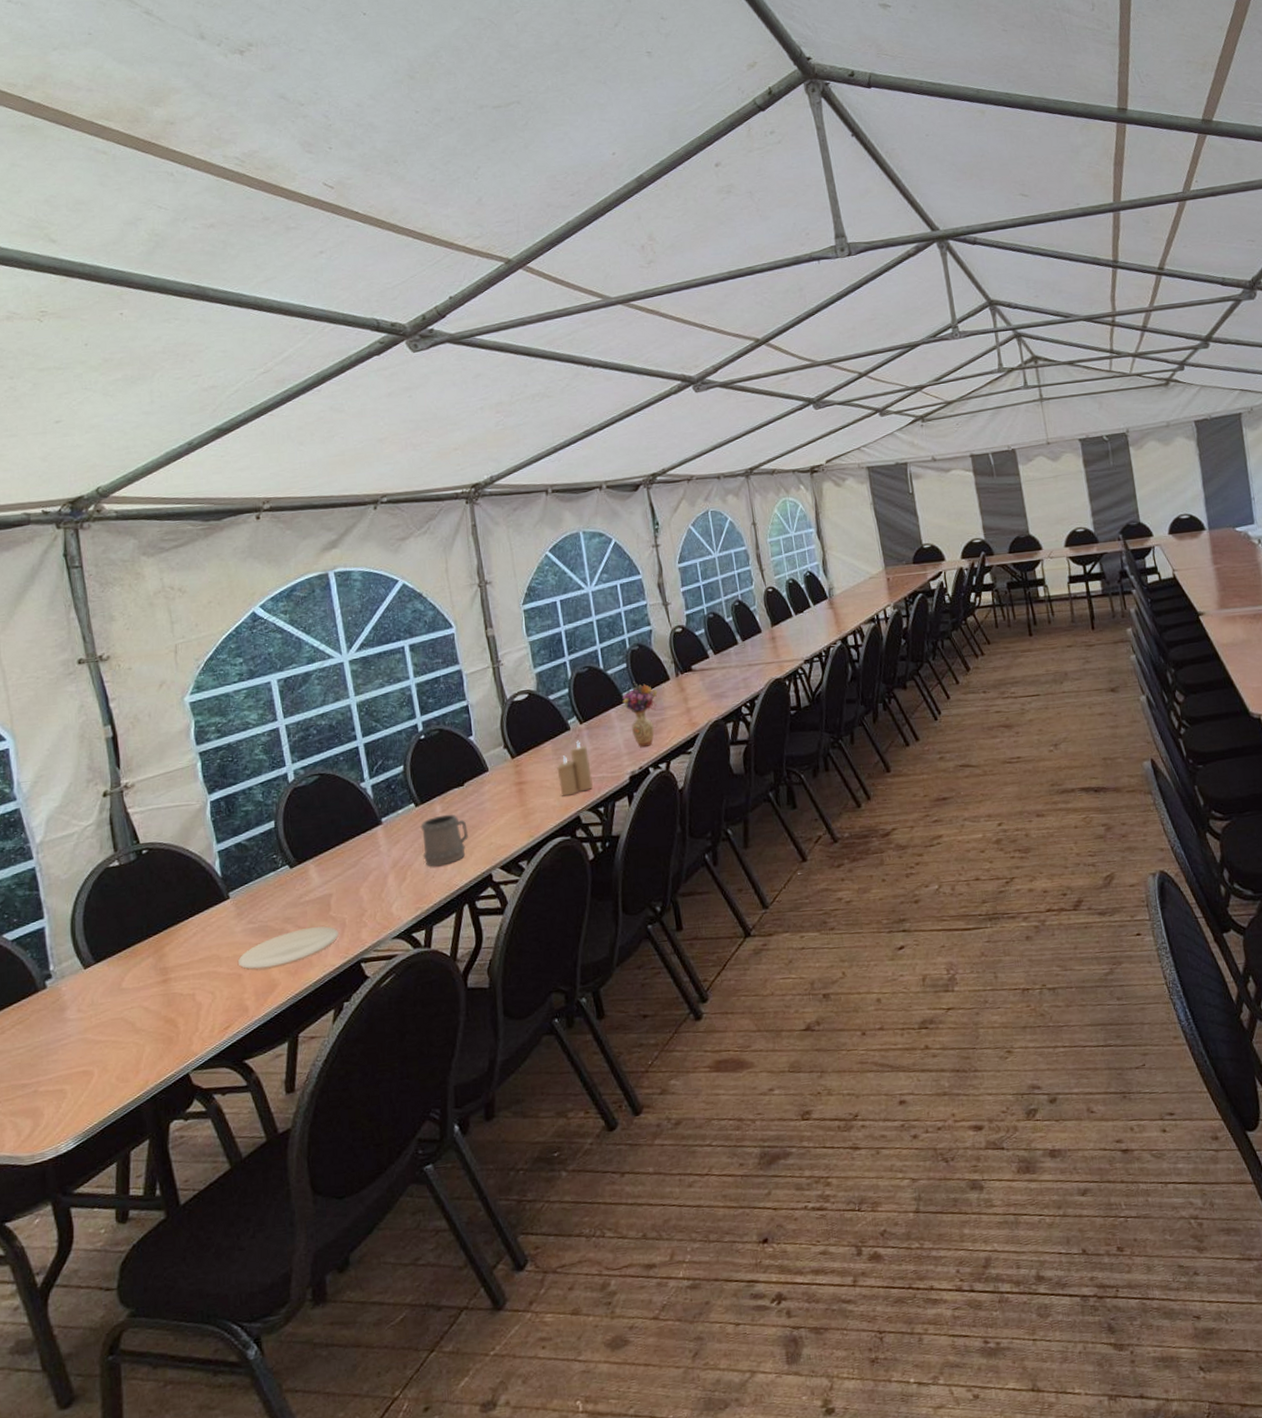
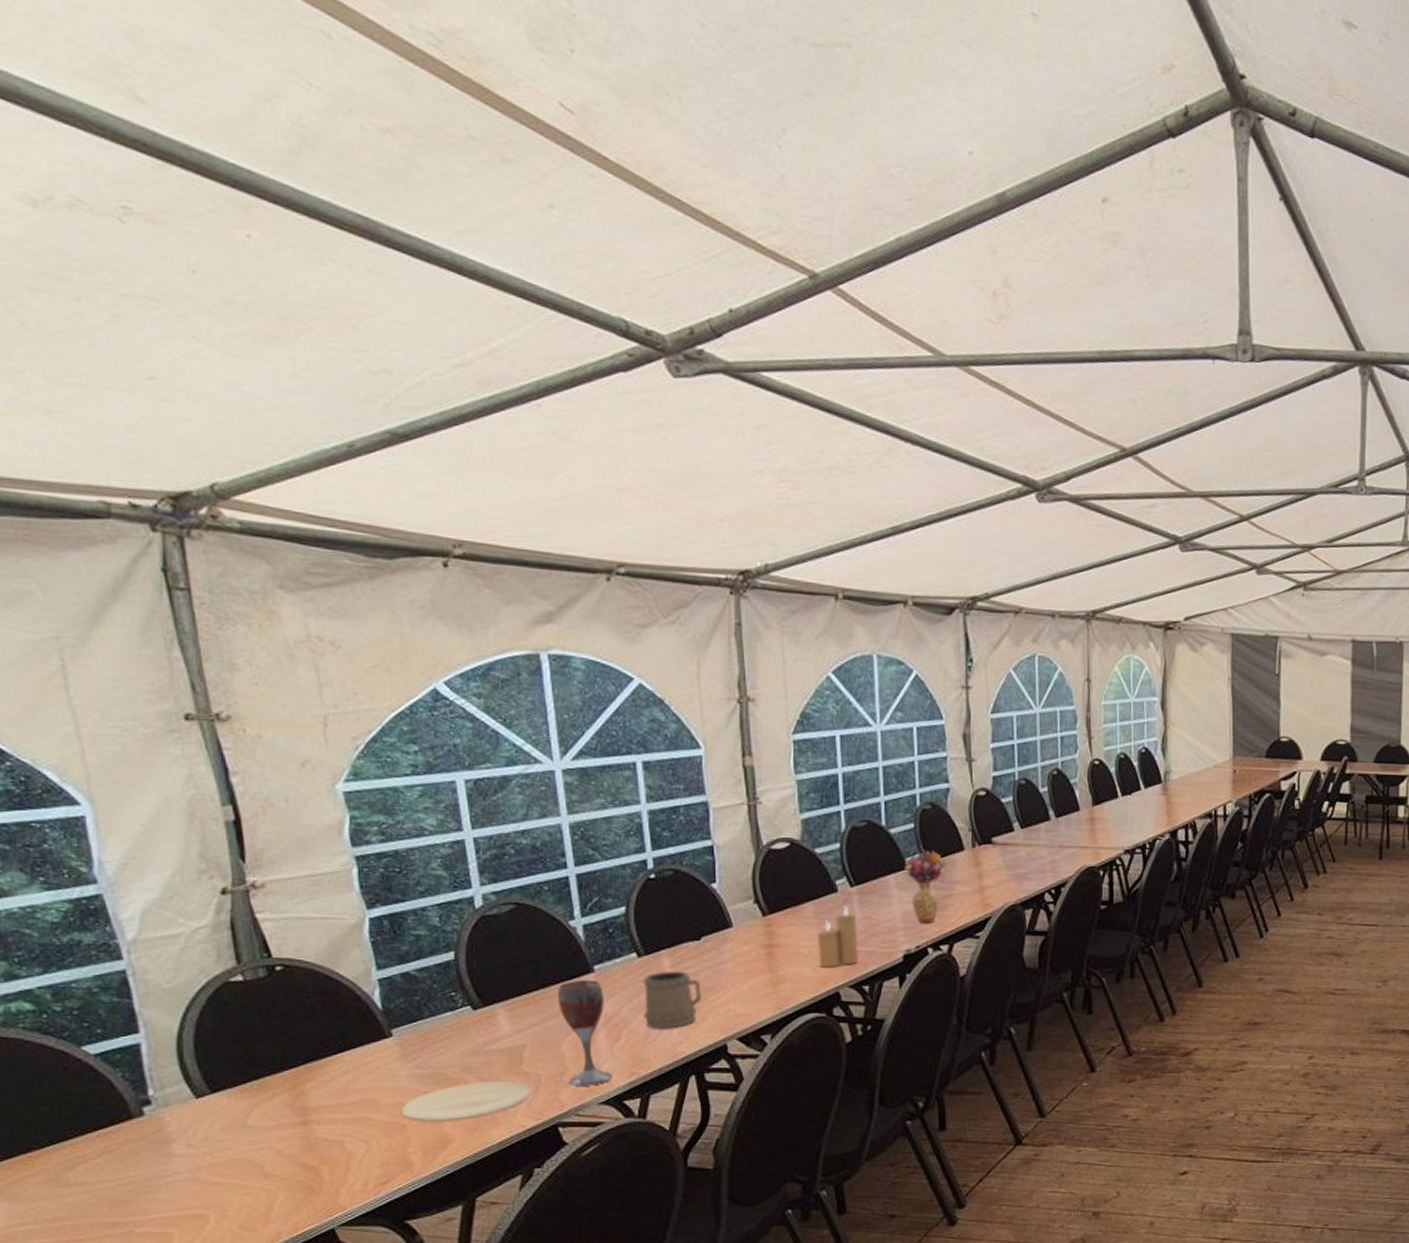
cup: none [355,830,402,925] -> present [558,979,613,1086]

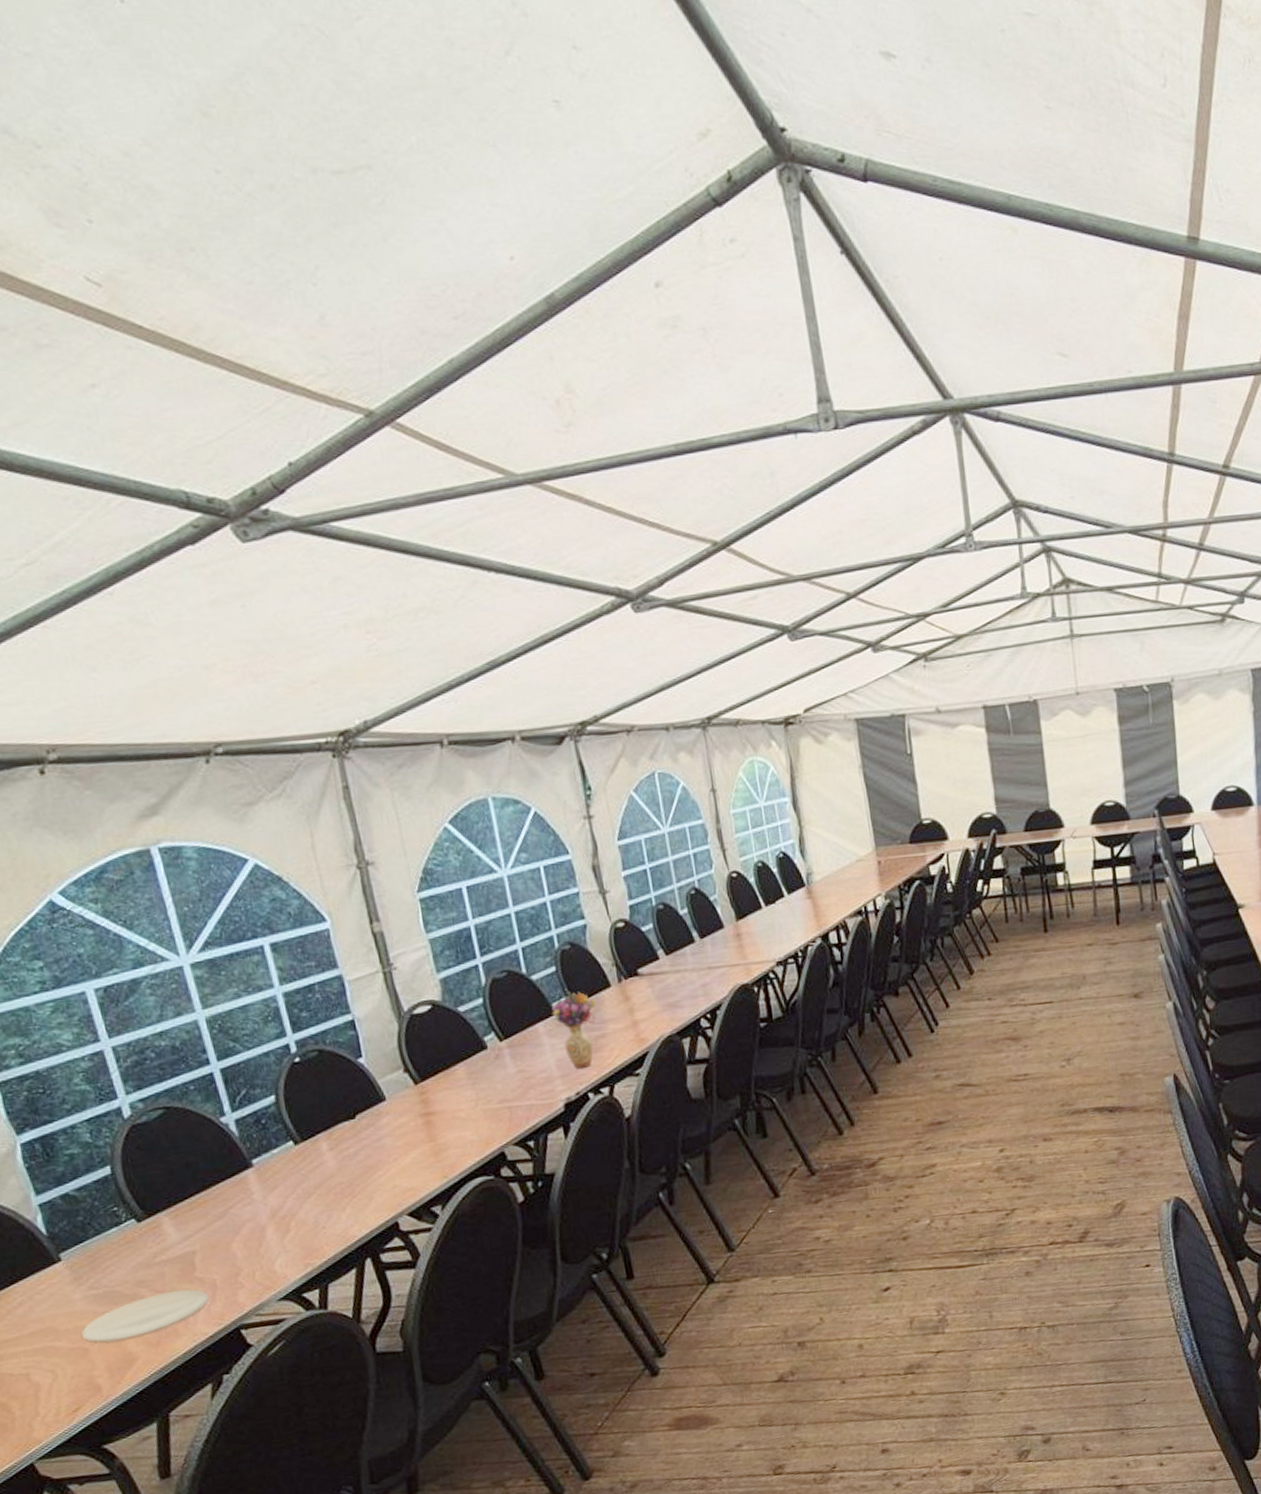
cup: present [558,979,613,1086] -> none [219,1174,288,1286]
beer mug: present [643,970,701,1029] -> none [303,1152,365,1216]
candle: present [817,906,860,968] -> none [473,1061,520,1129]

